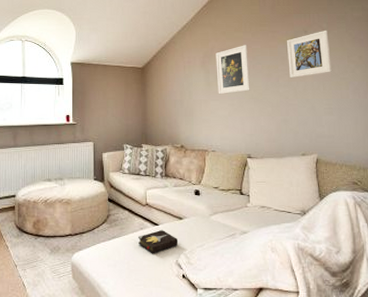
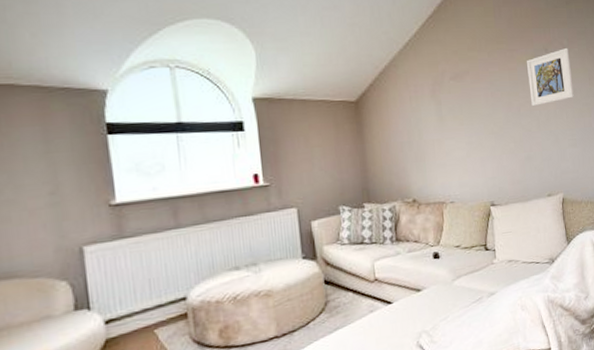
hardback book: present [138,229,179,254] -> none [368,307,418,340]
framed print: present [215,45,251,94] -> none [447,67,491,131]

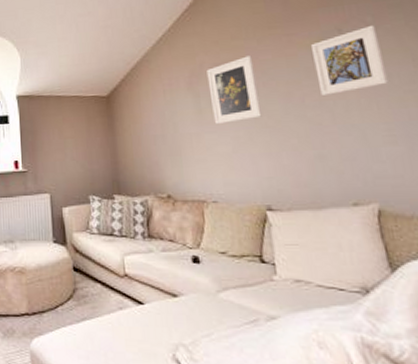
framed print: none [447,67,491,131] -> present [206,55,263,124]

